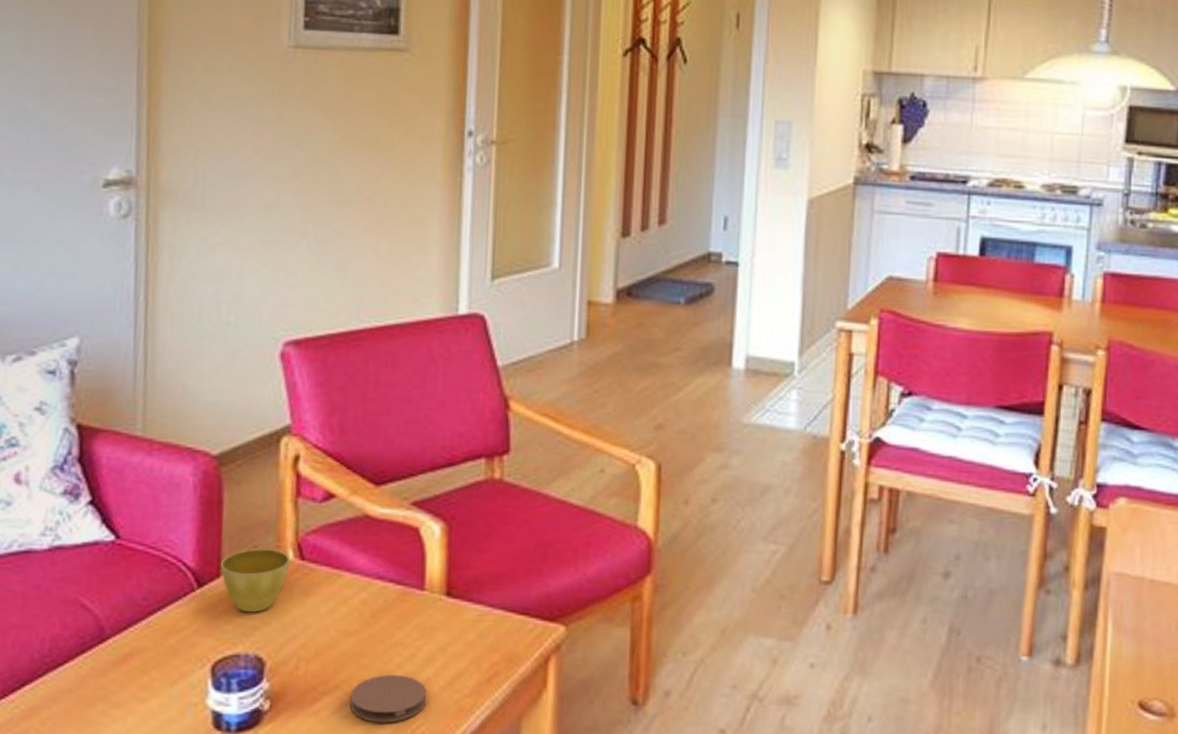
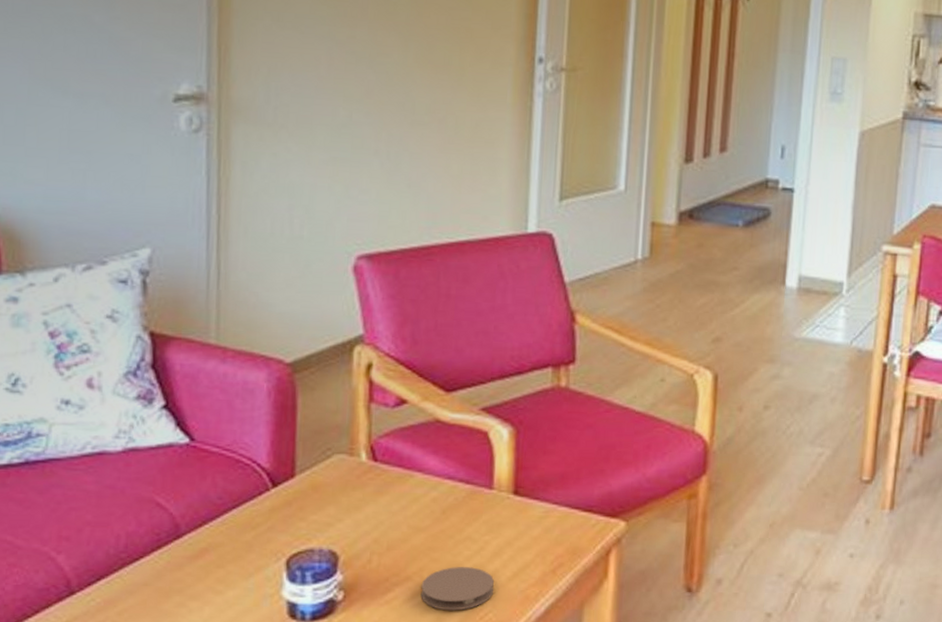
flower pot: present [220,549,290,613] -> none [294,451,363,511]

